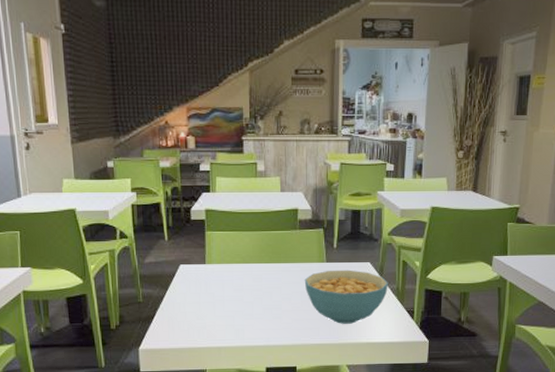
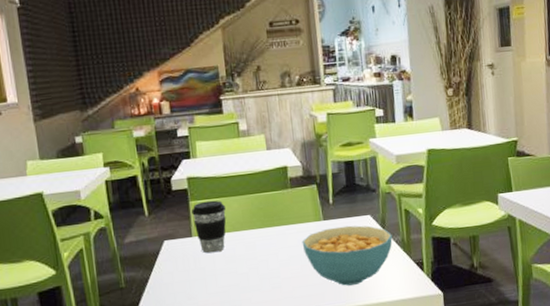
coffee cup: none [207,233,239,281] -> present [192,200,227,254]

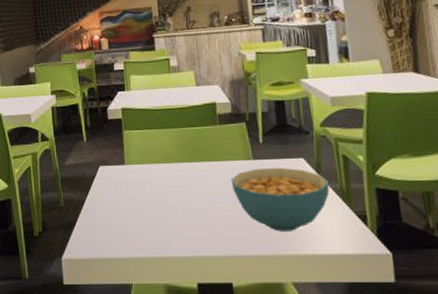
coffee cup: present [192,200,227,254] -> none [125,131,157,182]

